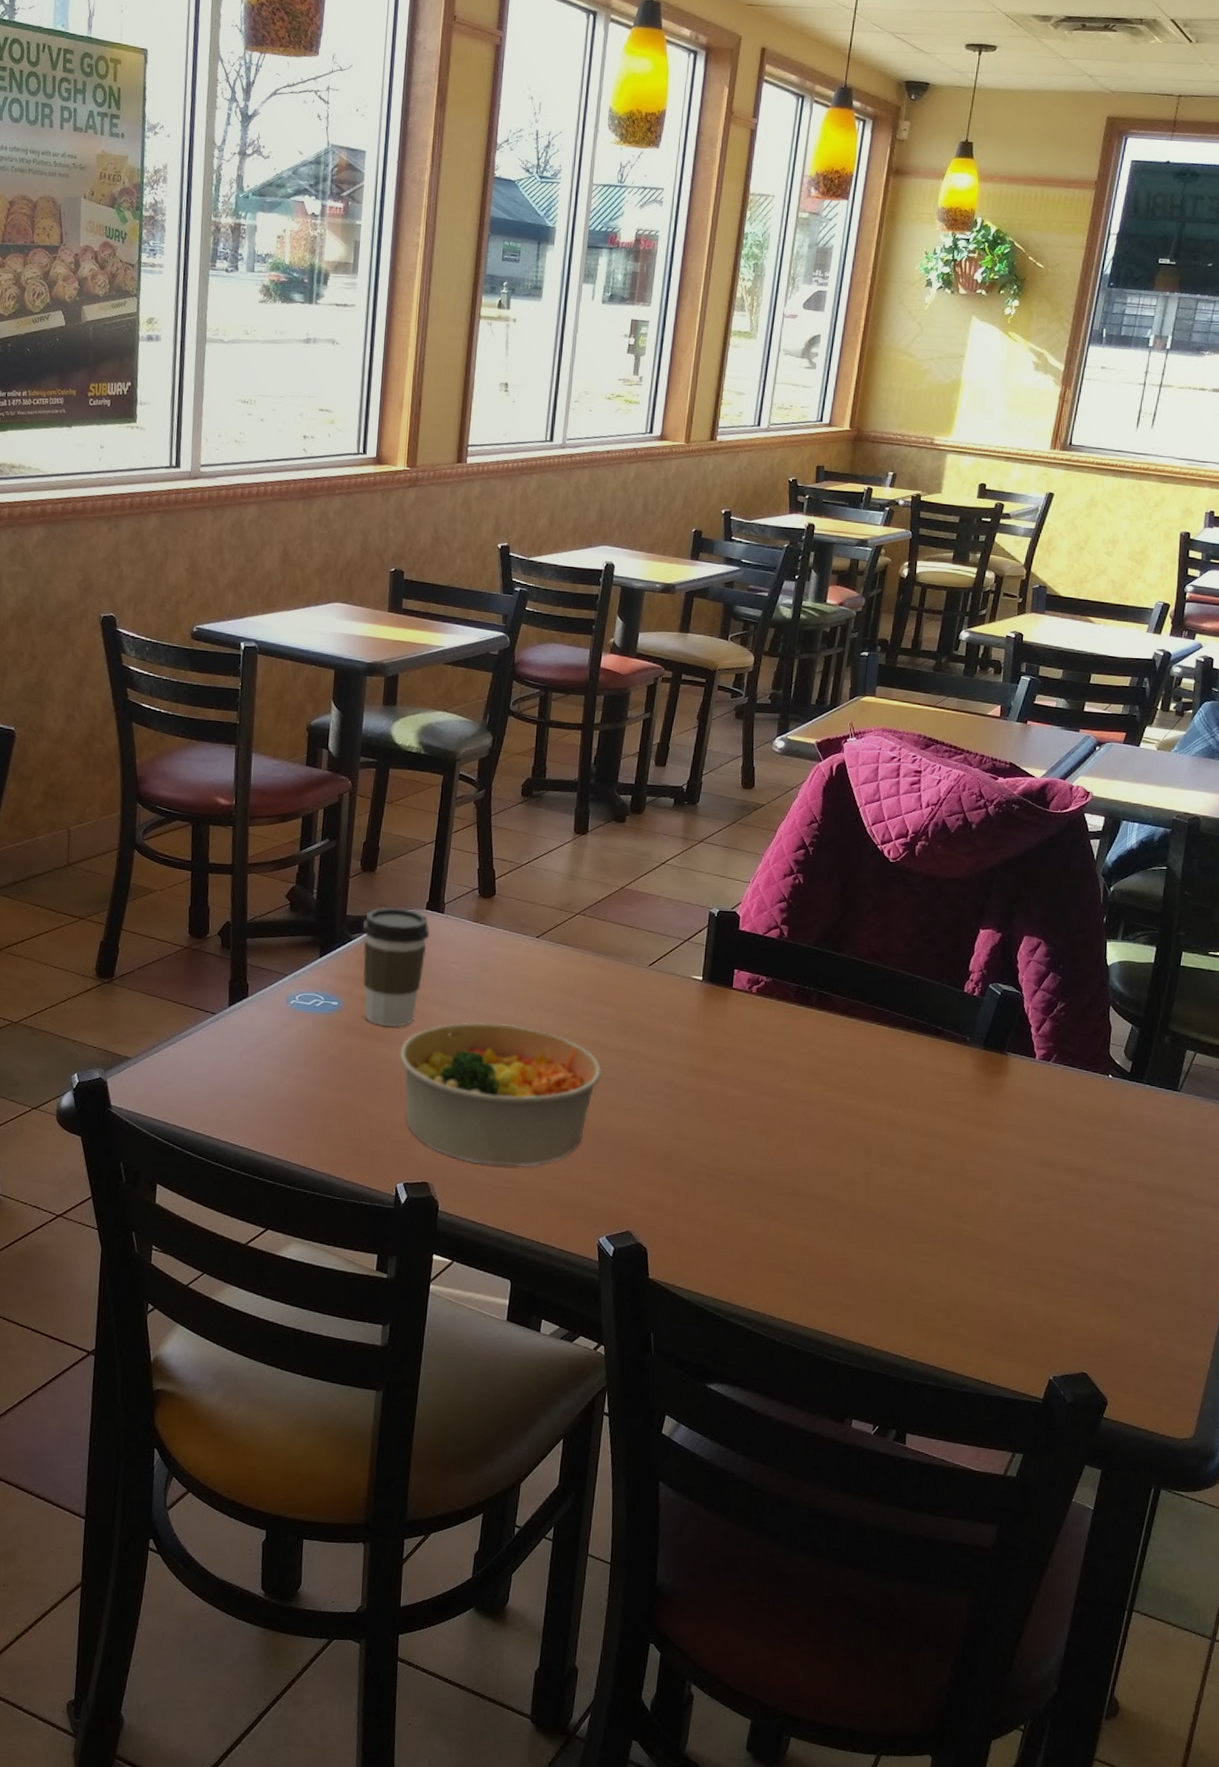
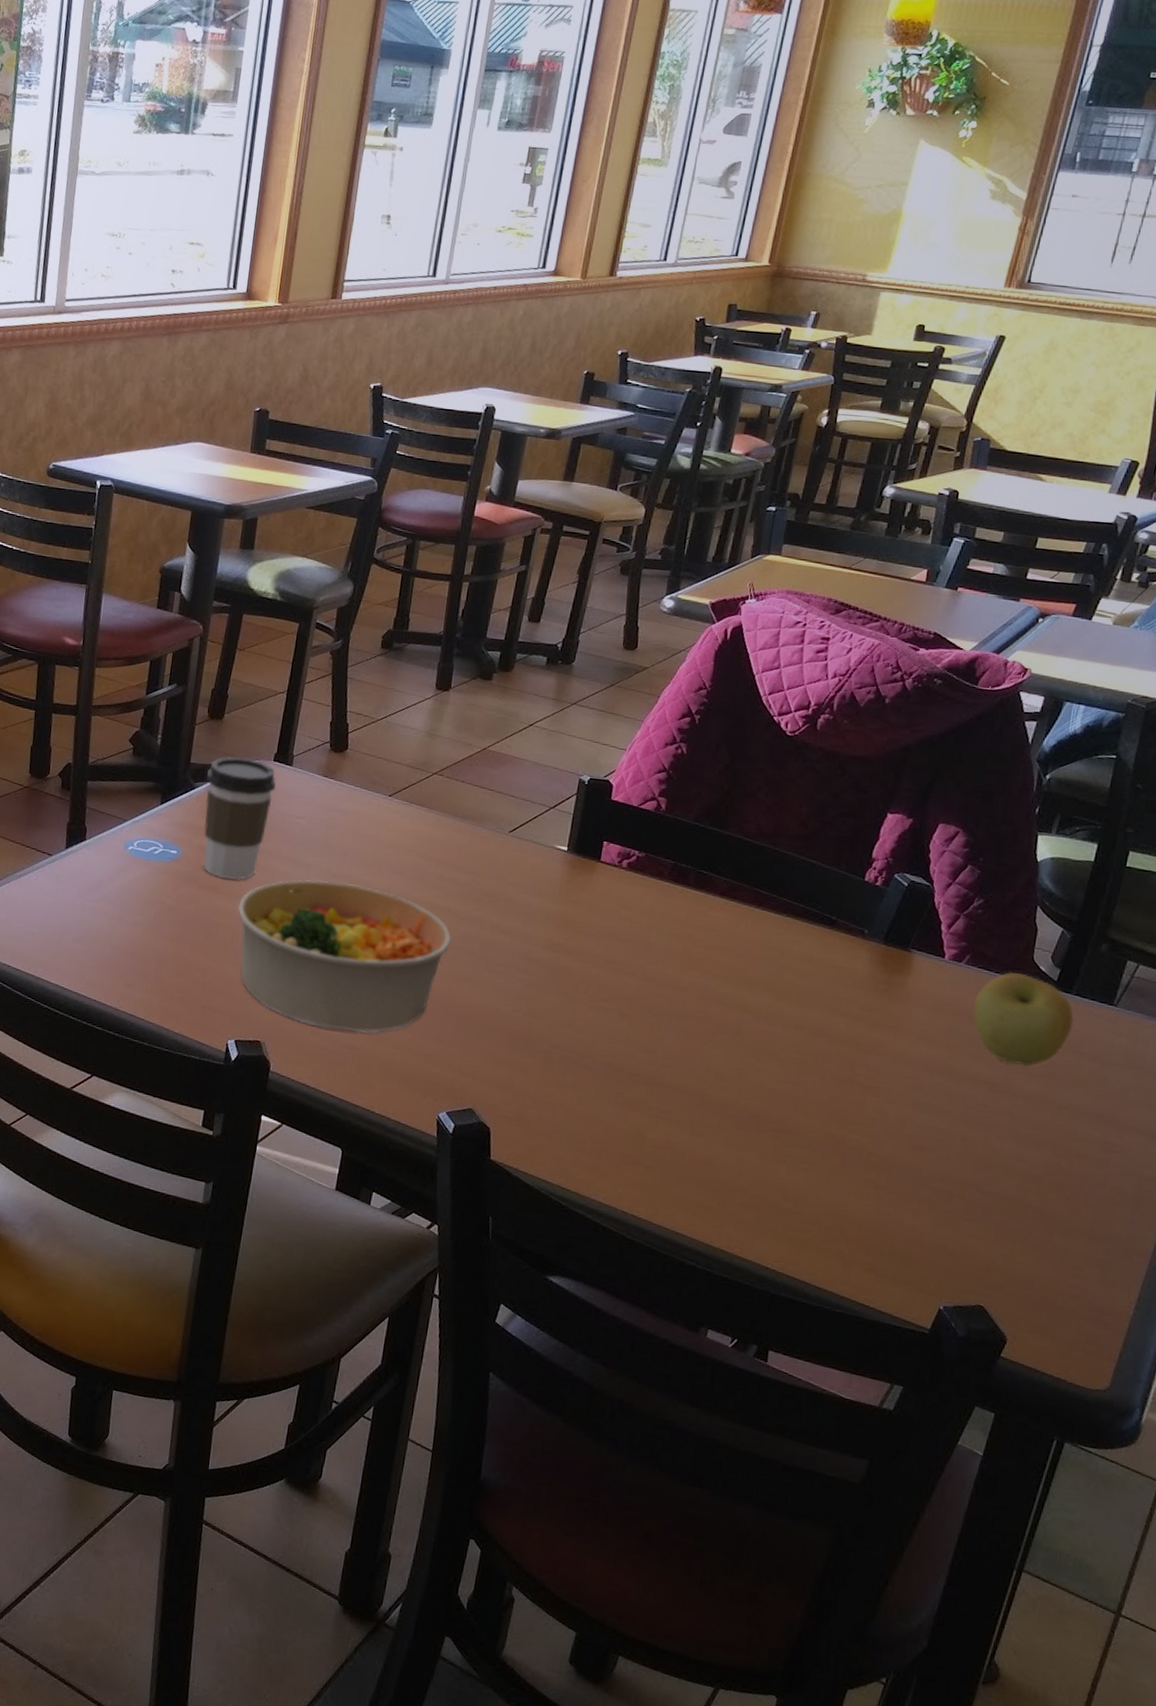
apple: none [1062,1067,1146,1152] -> present [973,972,1074,1067]

